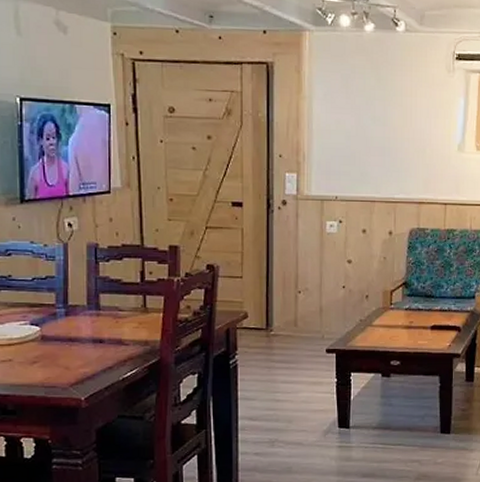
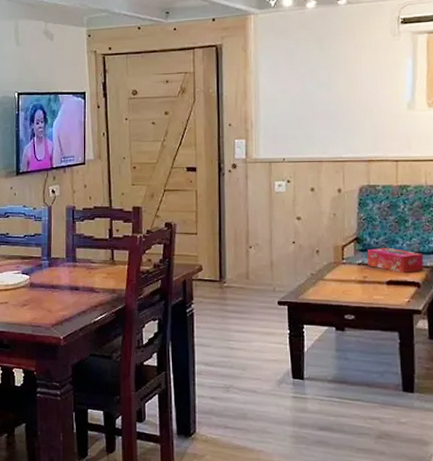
tissue box: none [413,292,465,317] -> present [367,247,424,273]

